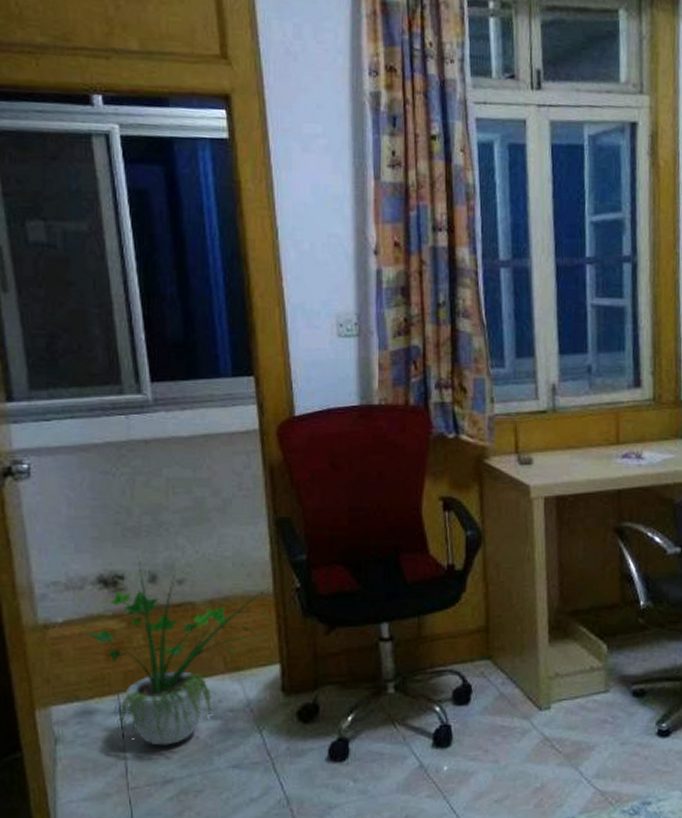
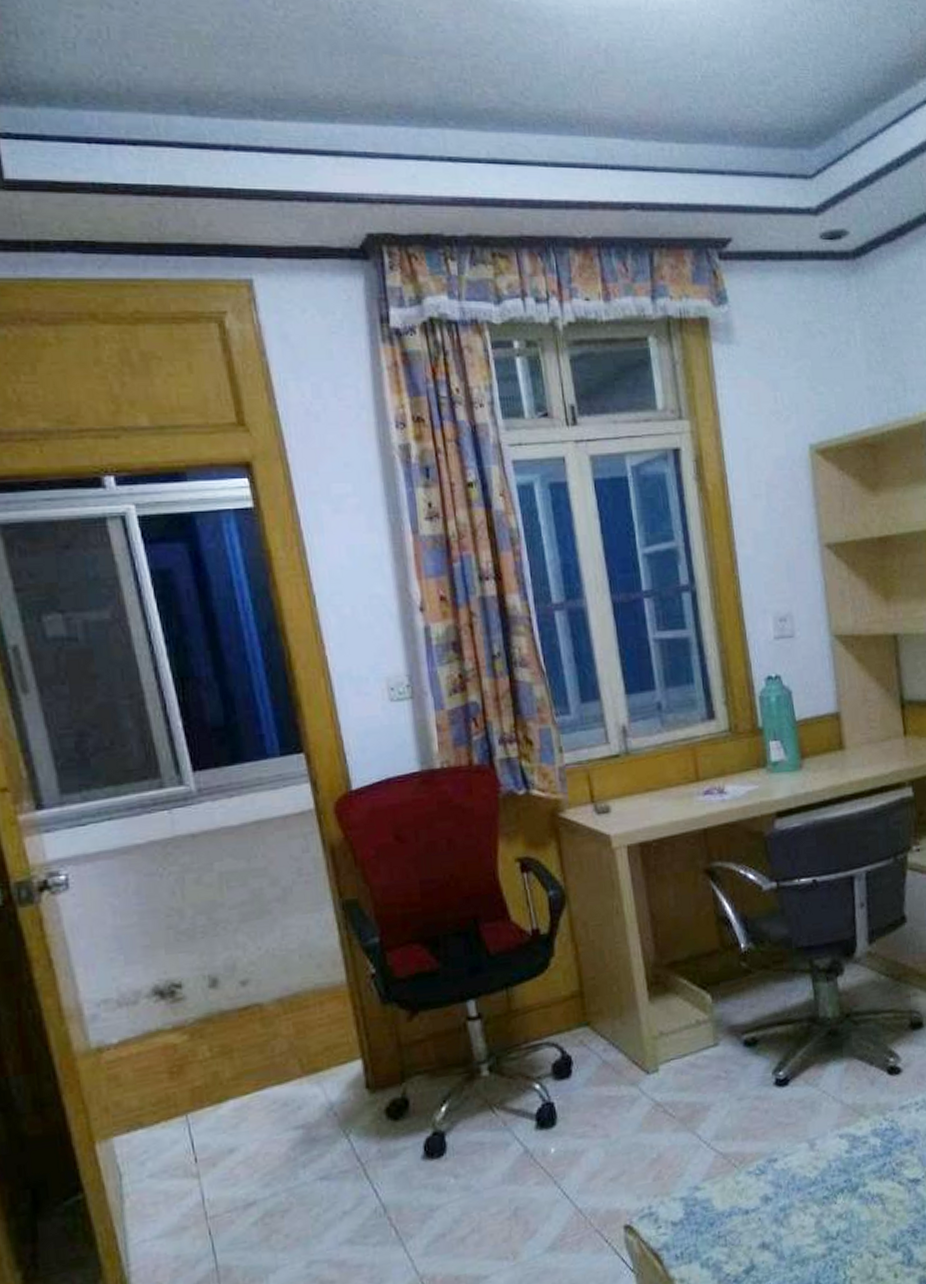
potted plant: present [83,557,276,746] -> none [142,961,349,1167]

